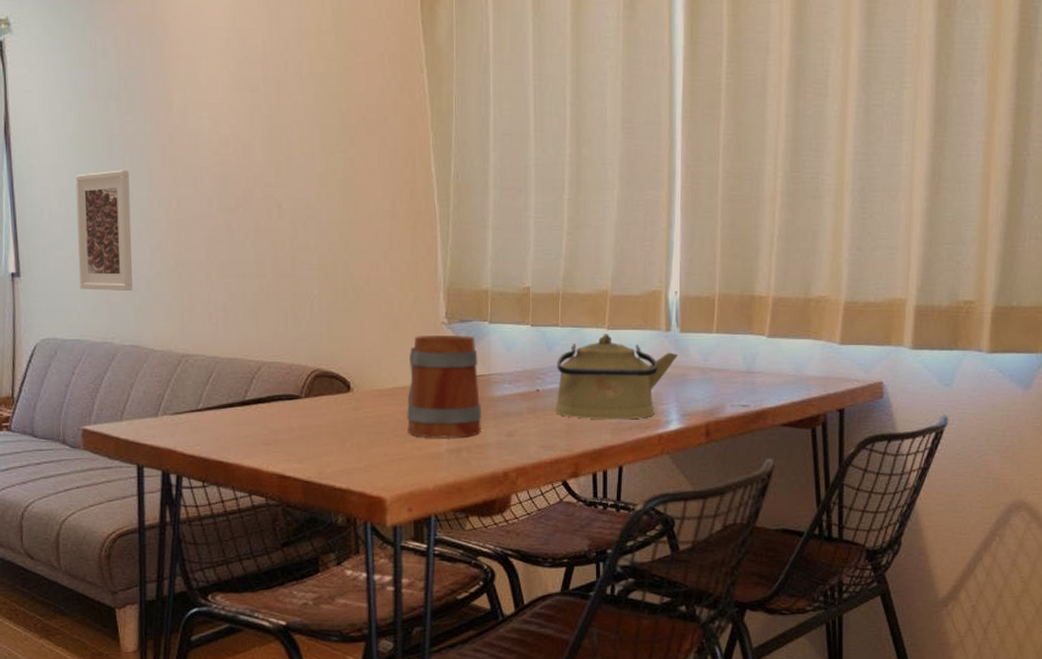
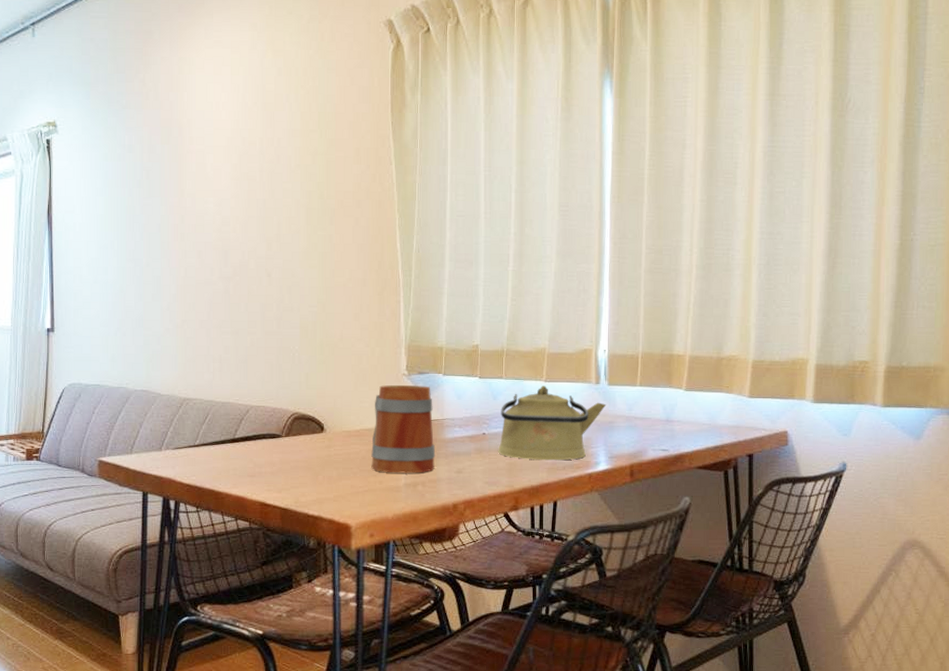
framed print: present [75,170,133,290] -> none [102,244,146,344]

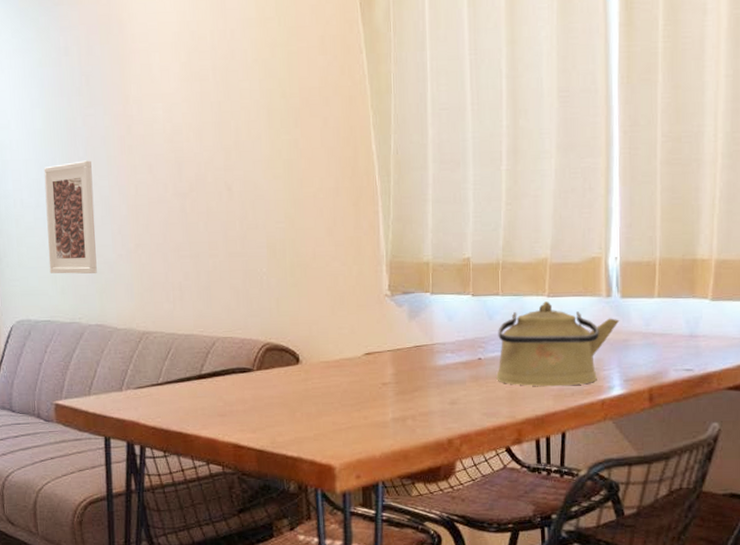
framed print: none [102,244,146,344] -> present [43,160,97,274]
mug: present [371,384,436,473] -> none [353,306,426,407]

